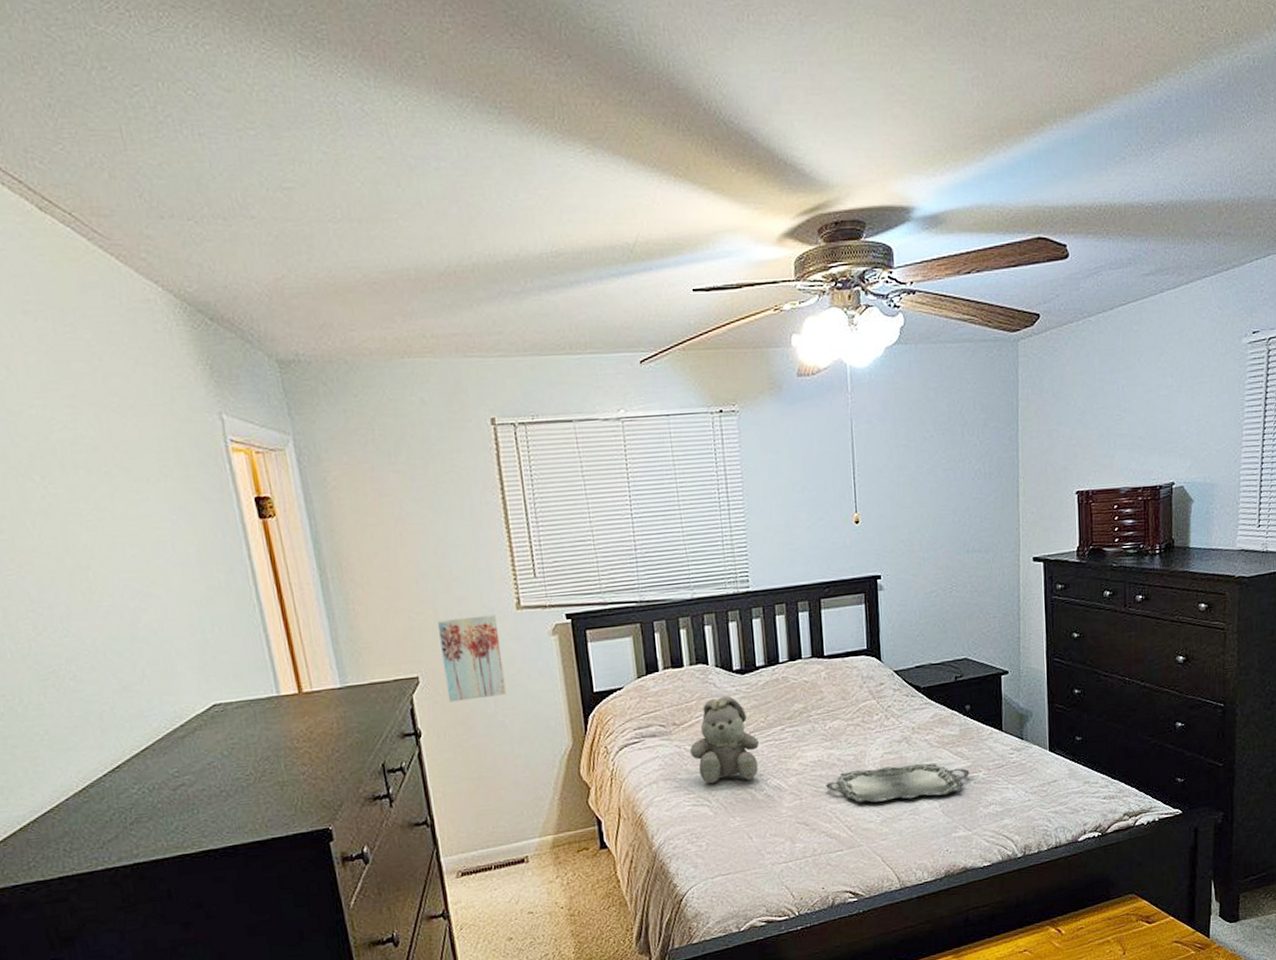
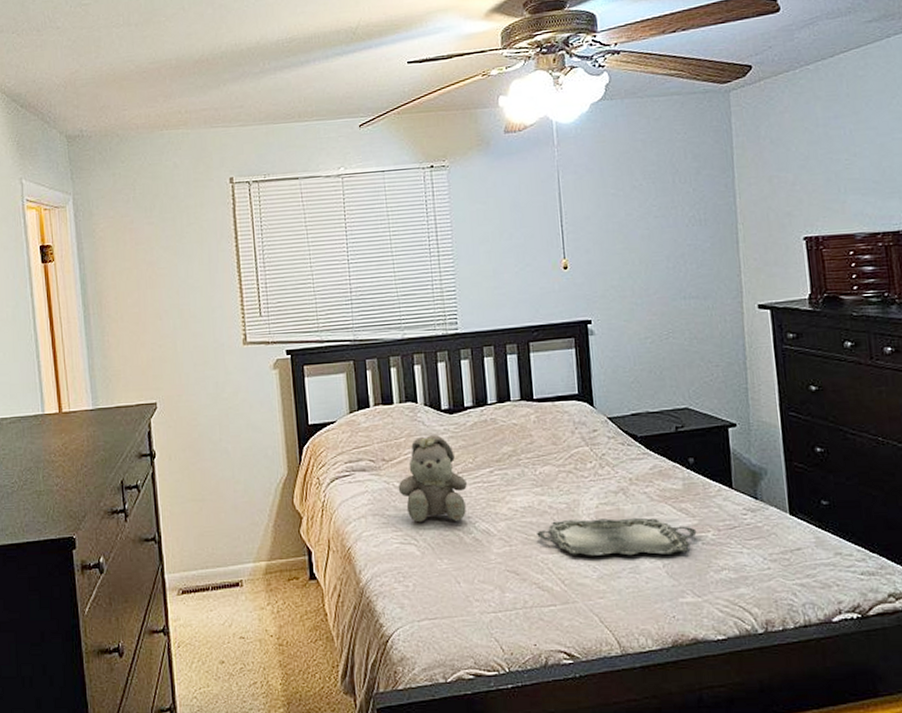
wall art: present [437,614,506,702] -> none [175,348,231,427]

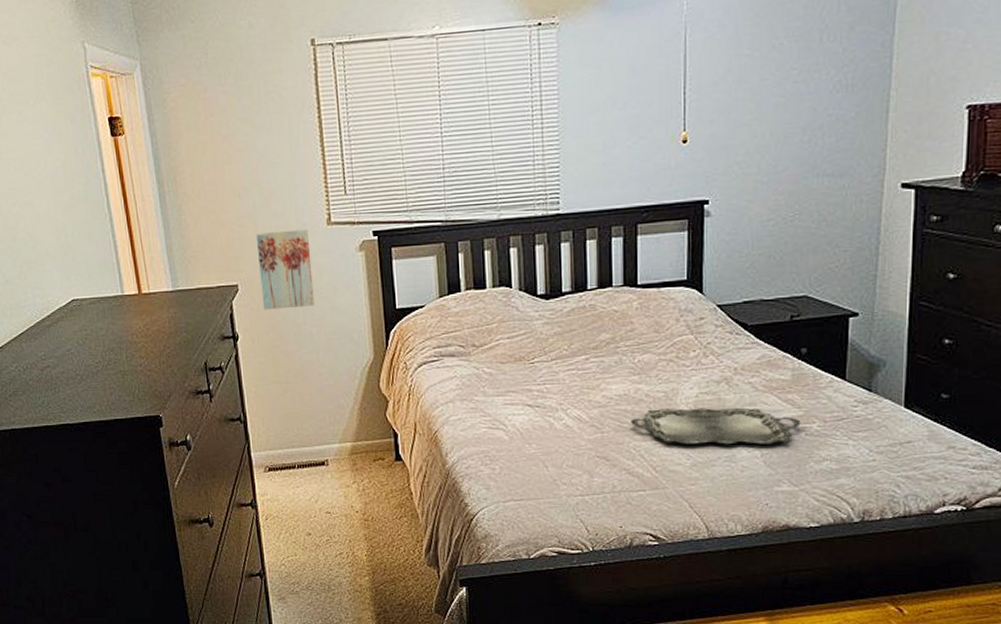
wall art: none [175,348,231,427] -> present [255,229,315,310]
teddy bear: present [398,435,467,523] -> none [488,321,560,408]

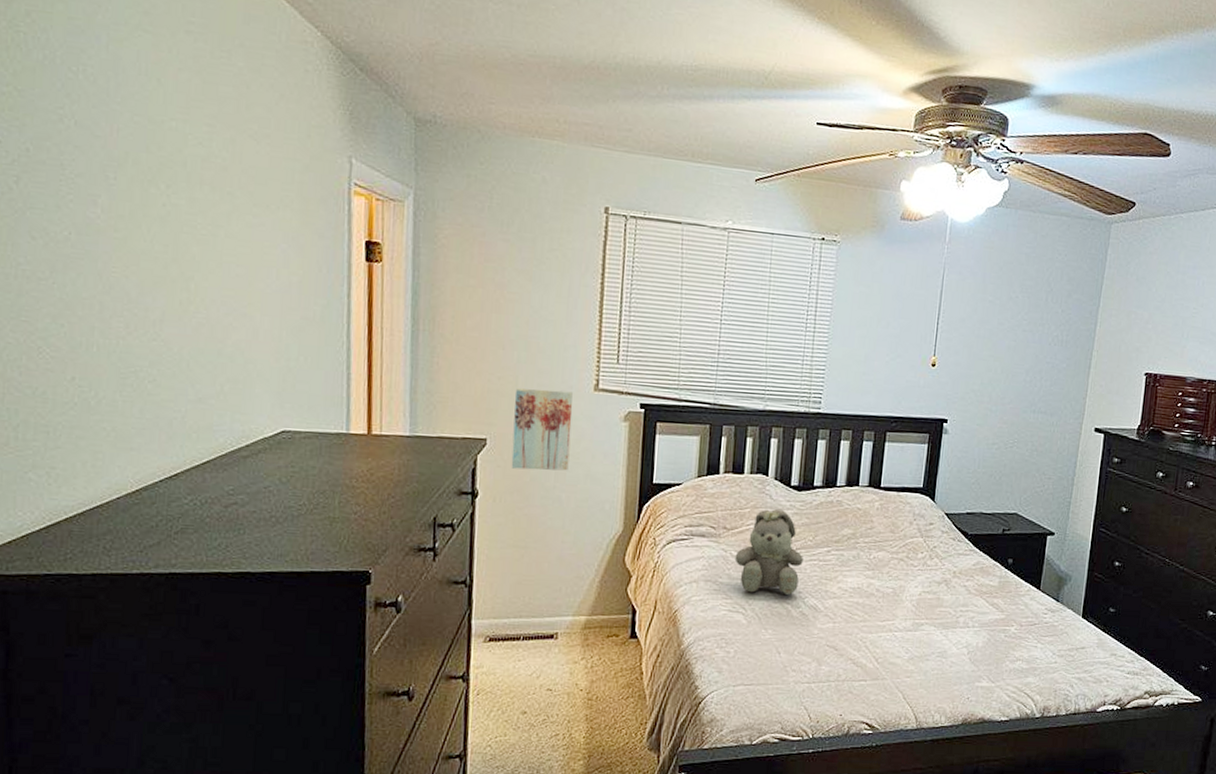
teddy bear: none [488,321,560,408] -> present [734,509,803,595]
serving tray: present [631,407,801,445] -> none [861,603,1002,643]

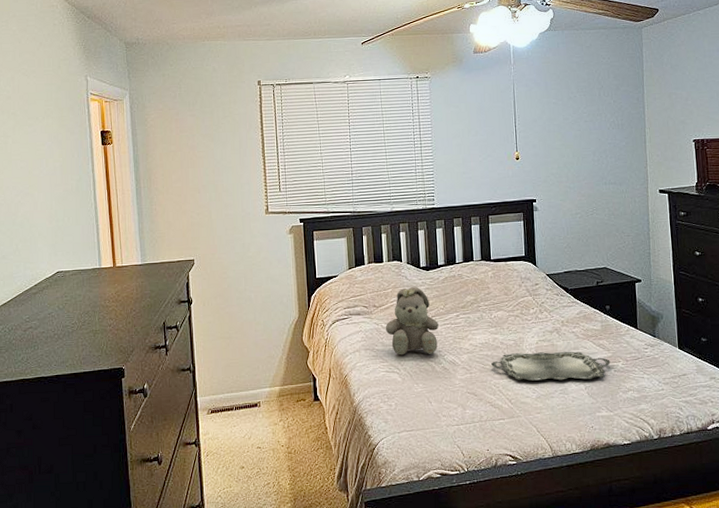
wall art: present [511,388,573,471] -> none [210,217,254,279]
serving tray: none [861,603,1002,643] -> present [491,351,611,381]

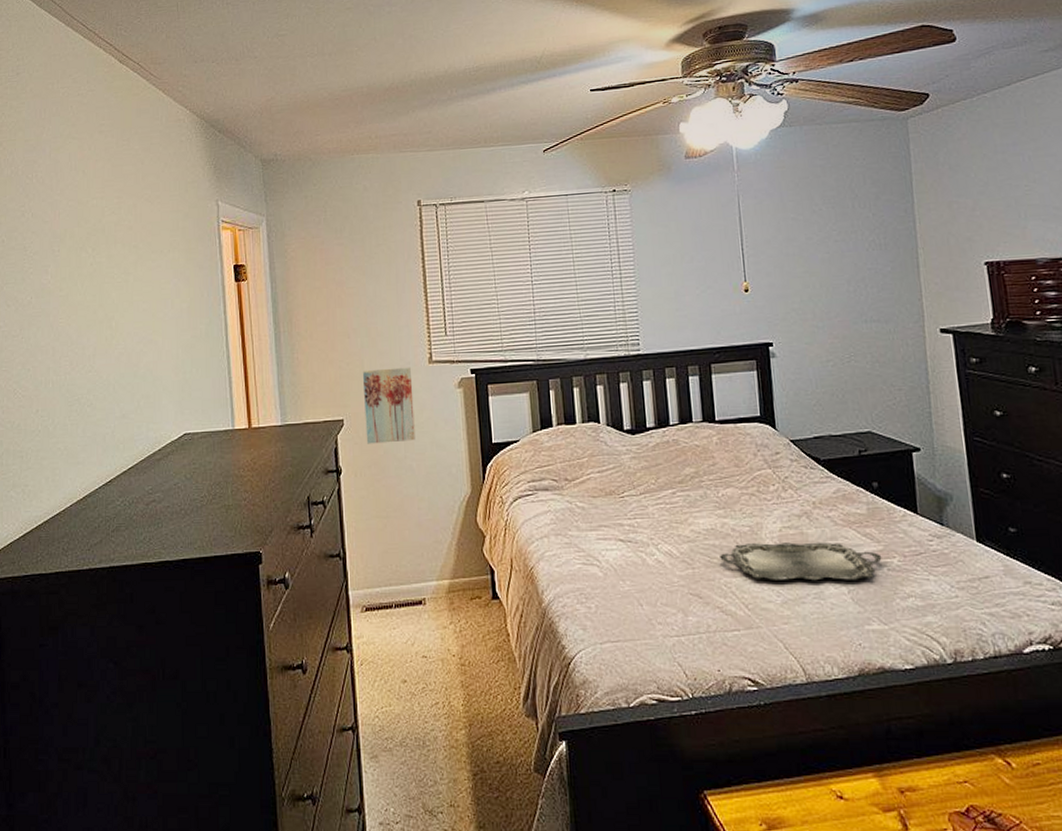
wall art: none [210,217,254,279] -> present [362,367,415,444]
teddy bear: present [385,287,439,355] -> none [580,455,649,543]

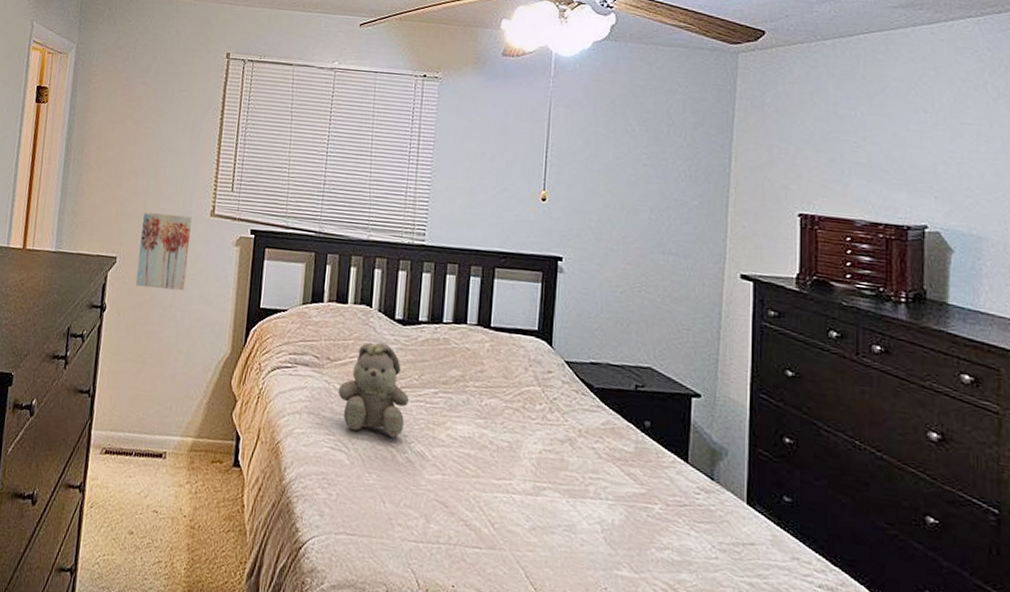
teddy bear: none [580,455,649,543] -> present [338,342,409,438]
serving tray: present [720,542,882,581] -> none [473,458,643,521]

